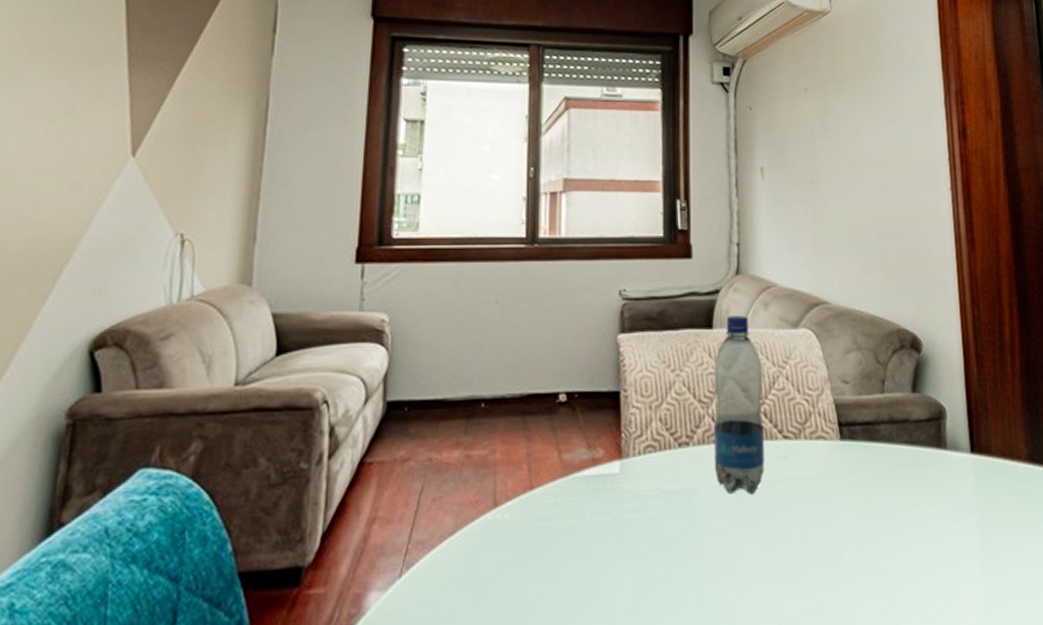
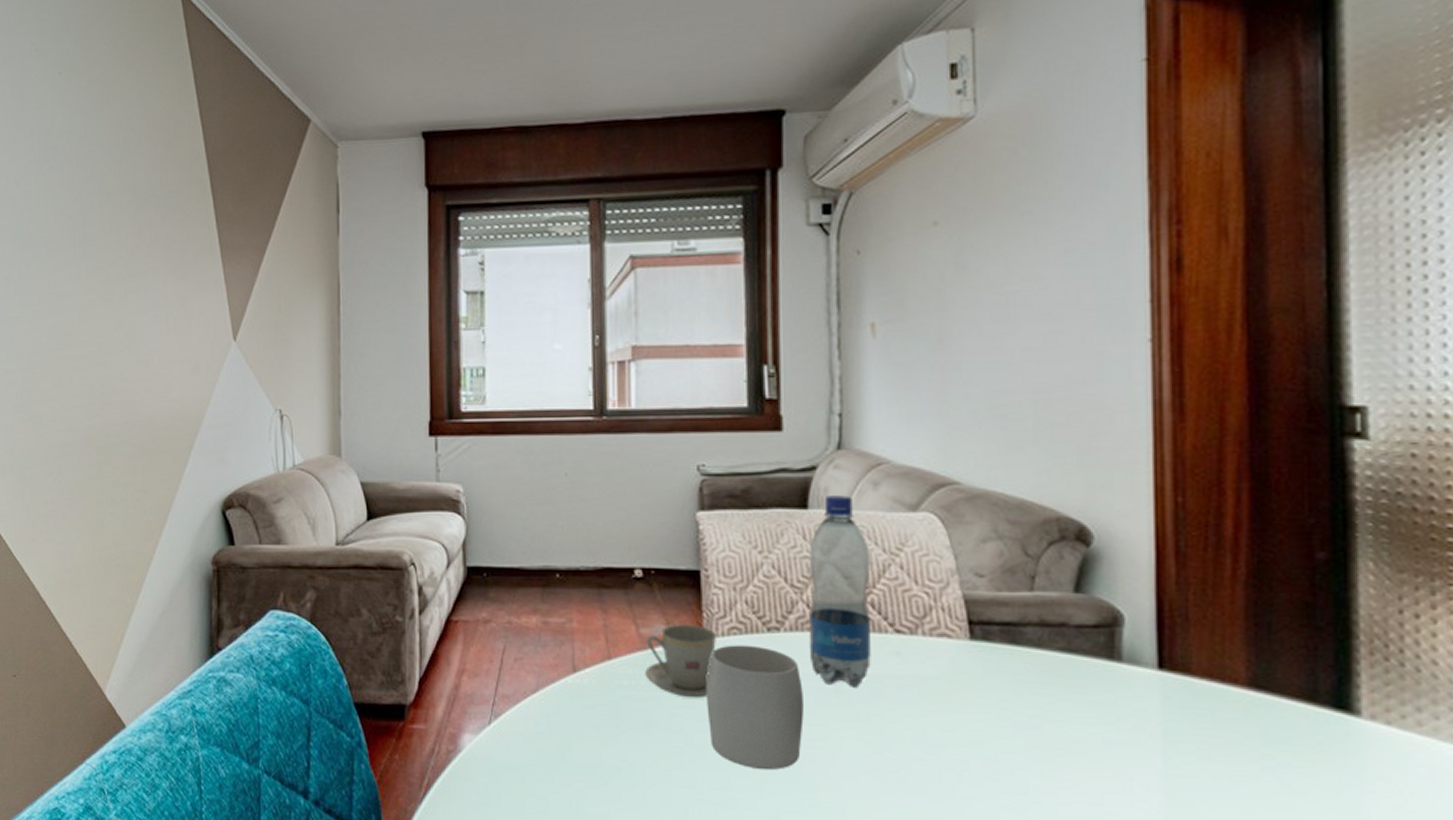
teacup: none [566,445,633,522] -> present [645,624,716,698]
mug: none [623,462,710,588] -> present [706,645,804,771]

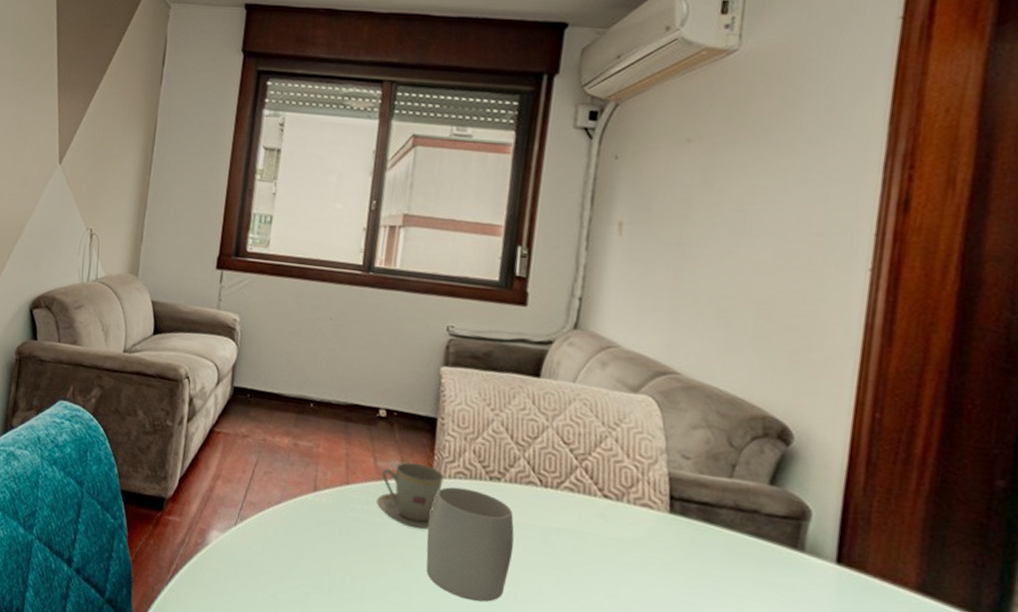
bottle: present [808,495,871,688] -> none [524,368,590,541]

